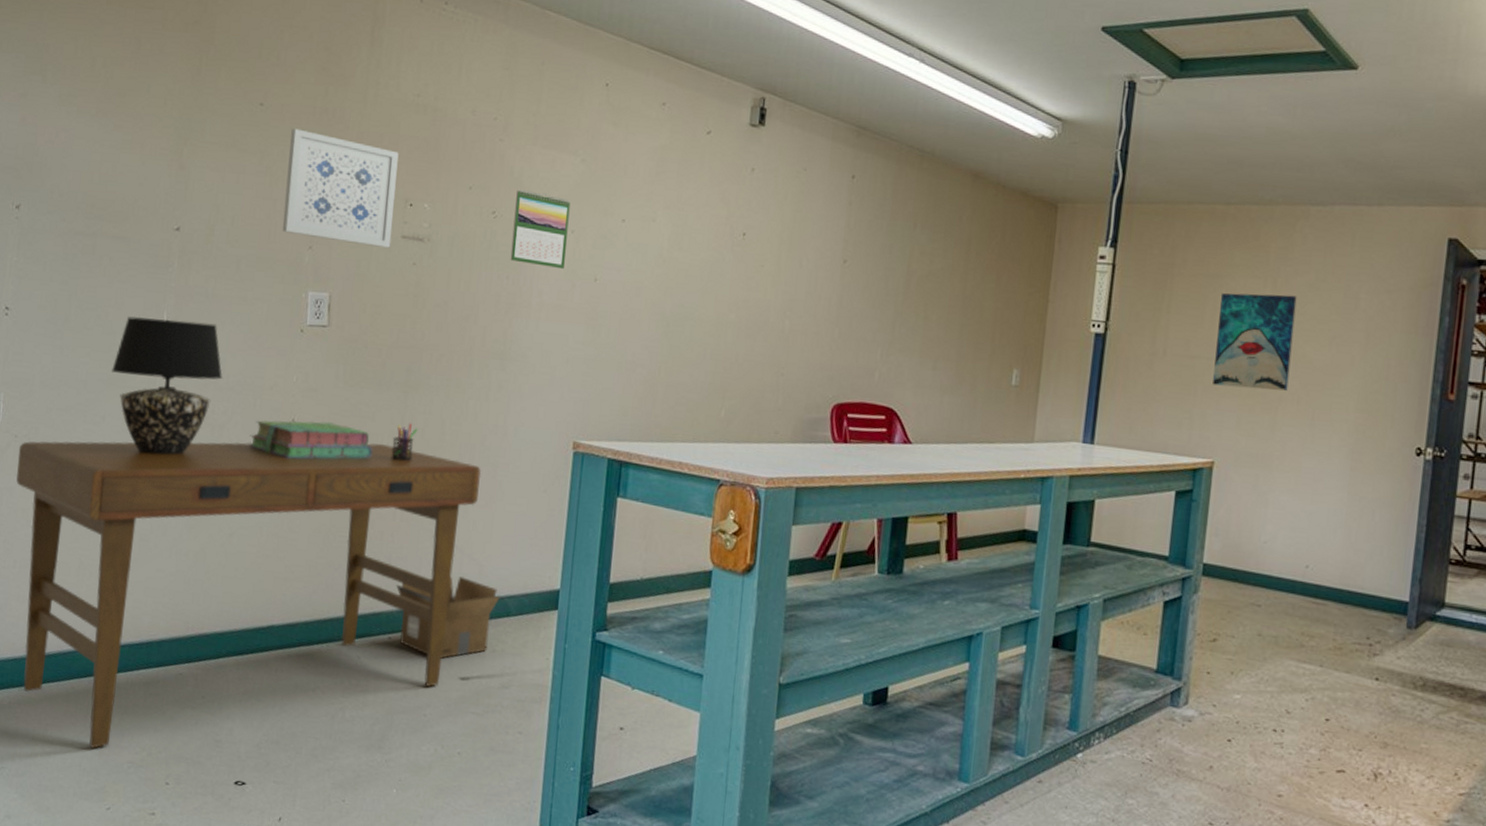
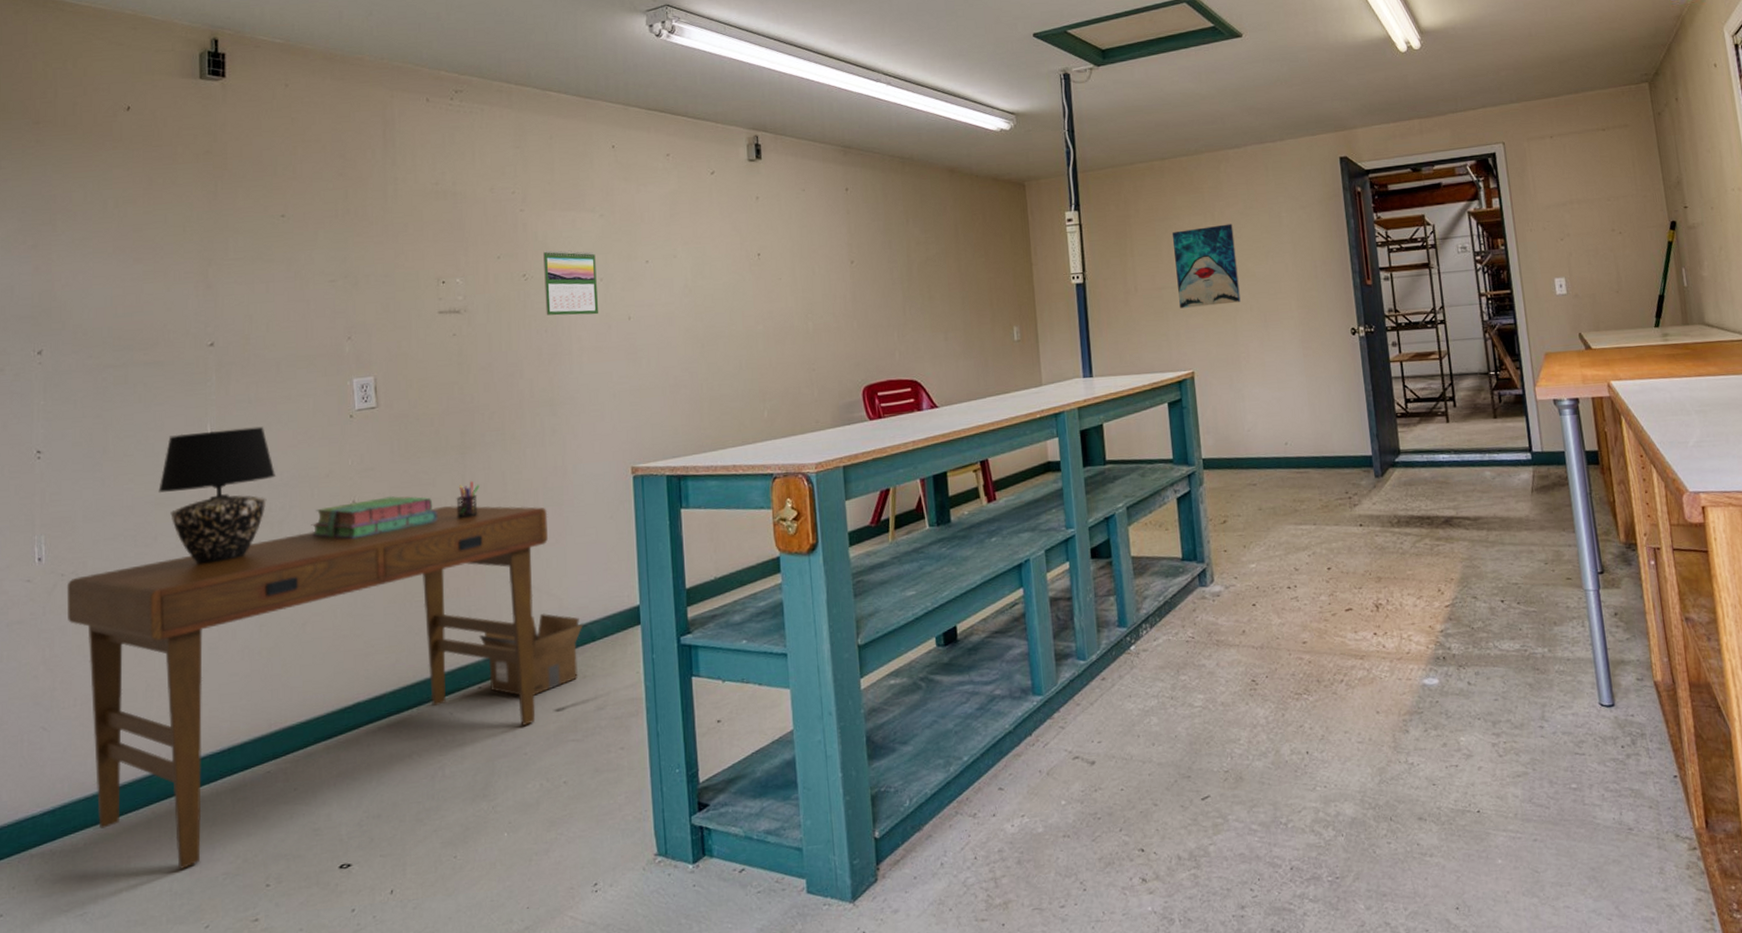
wall art: present [282,128,399,248] -> none [315,232,429,329]

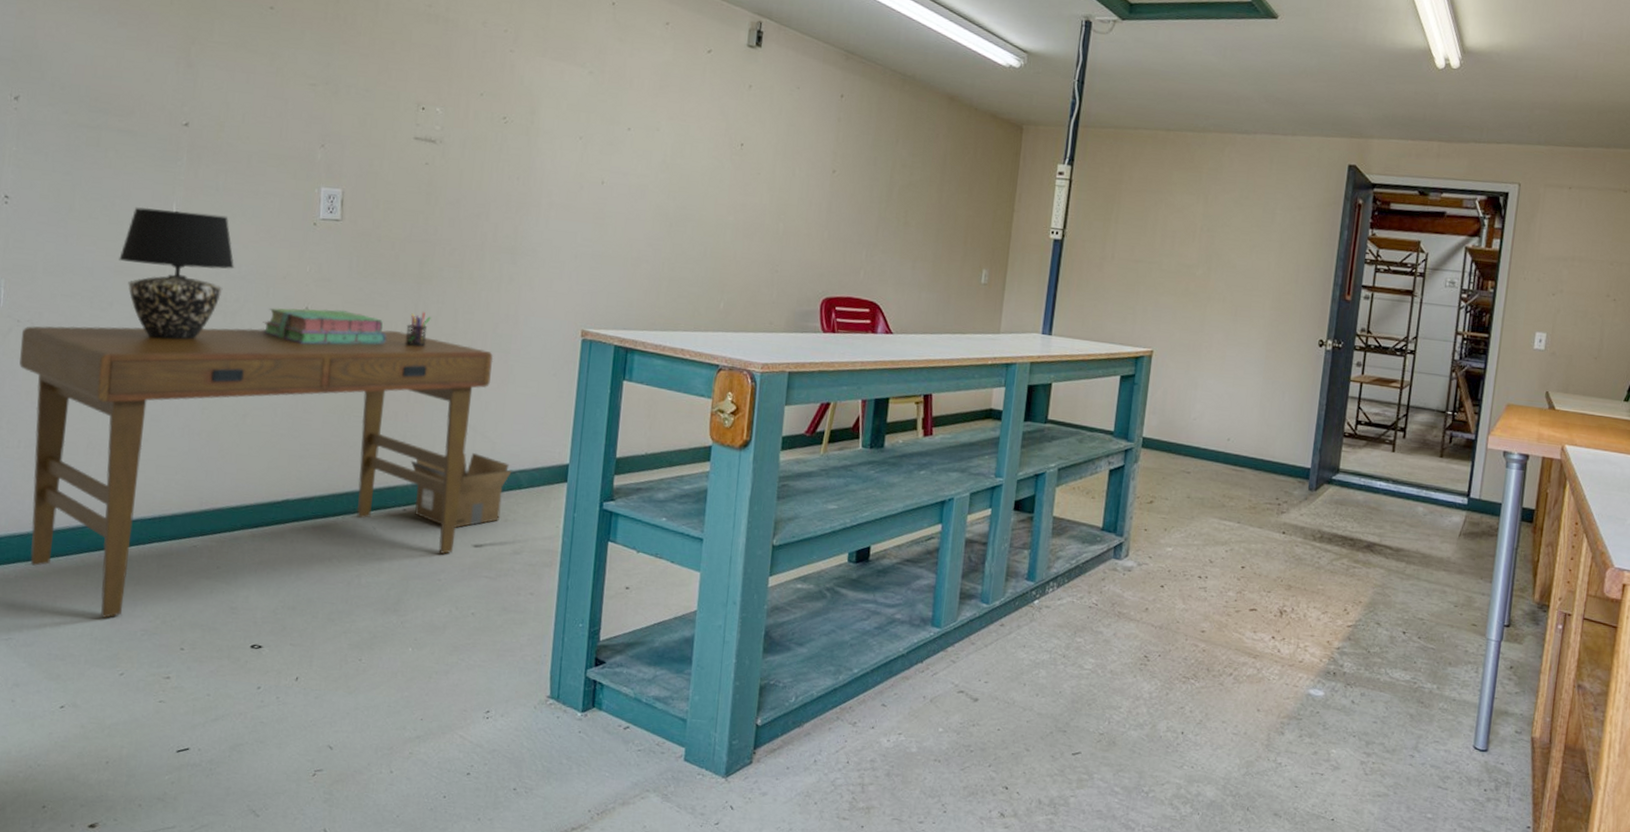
calendar: present [543,250,599,316] -> none [520,96,579,173]
wall art: present [1171,223,1241,308] -> none [1153,206,1224,292]

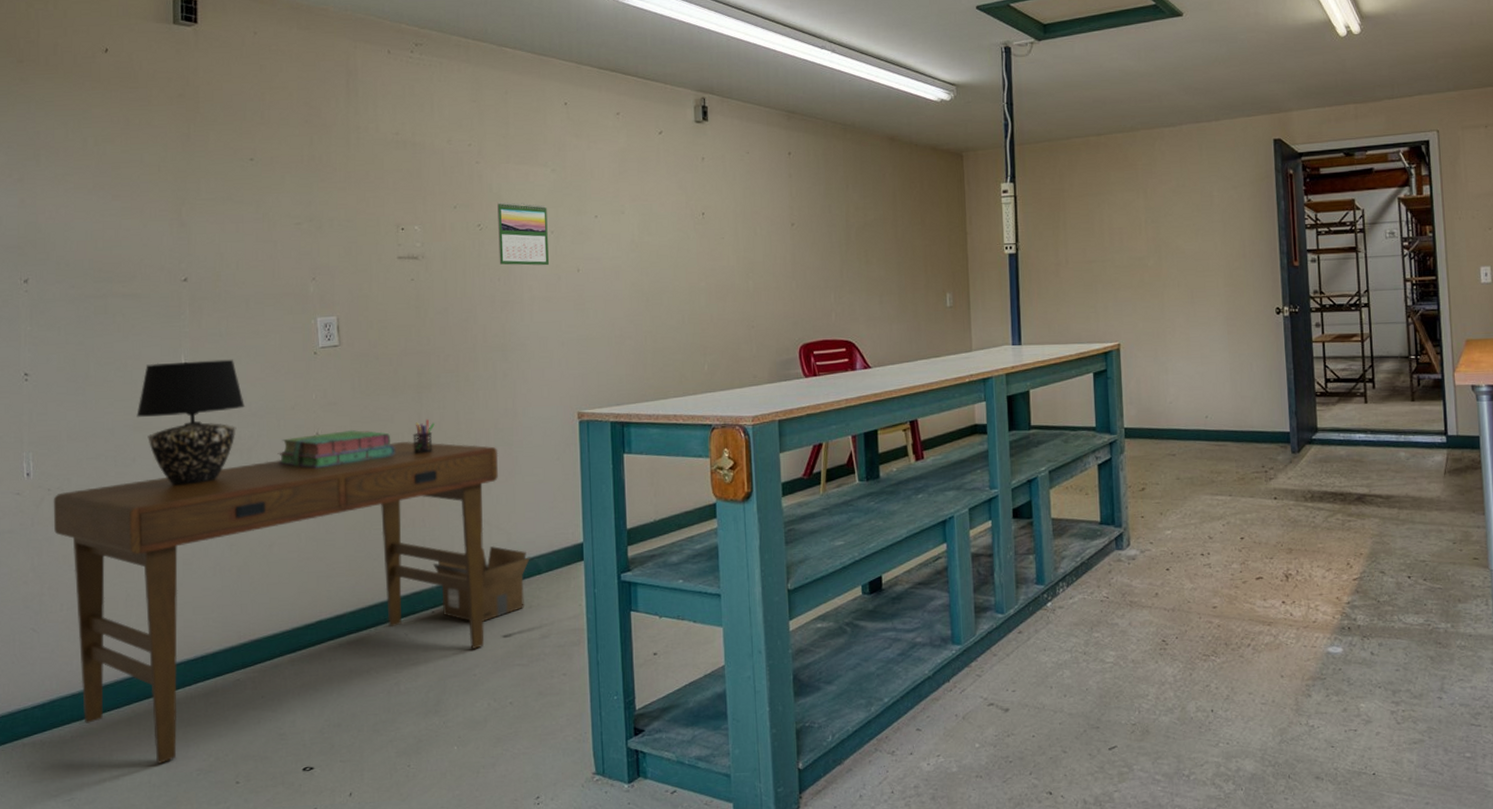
calendar: none [520,96,579,173] -> present [497,201,550,266]

